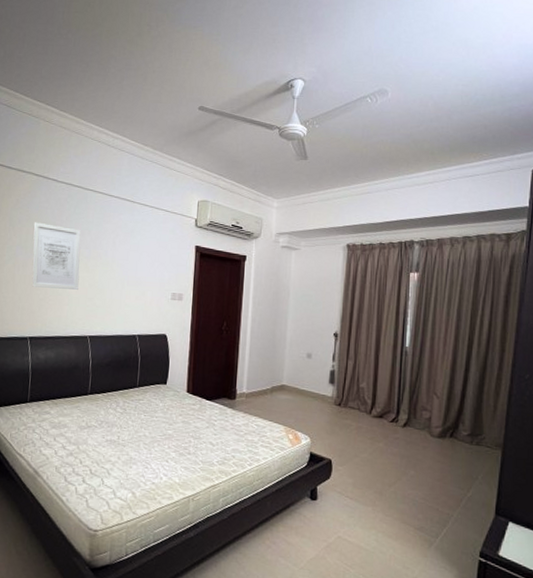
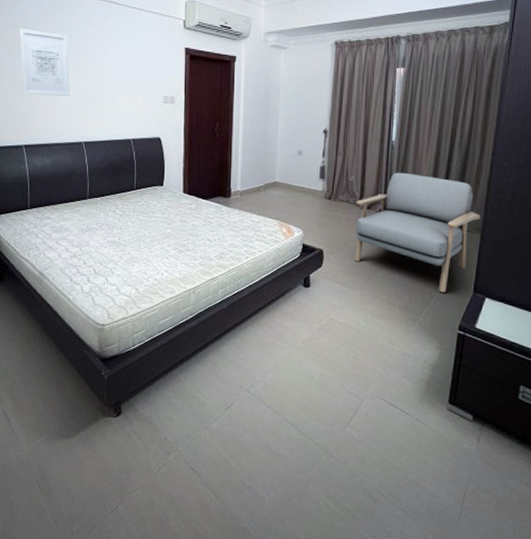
armchair: none [365,380,501,514] -> present [354,172,480,293]

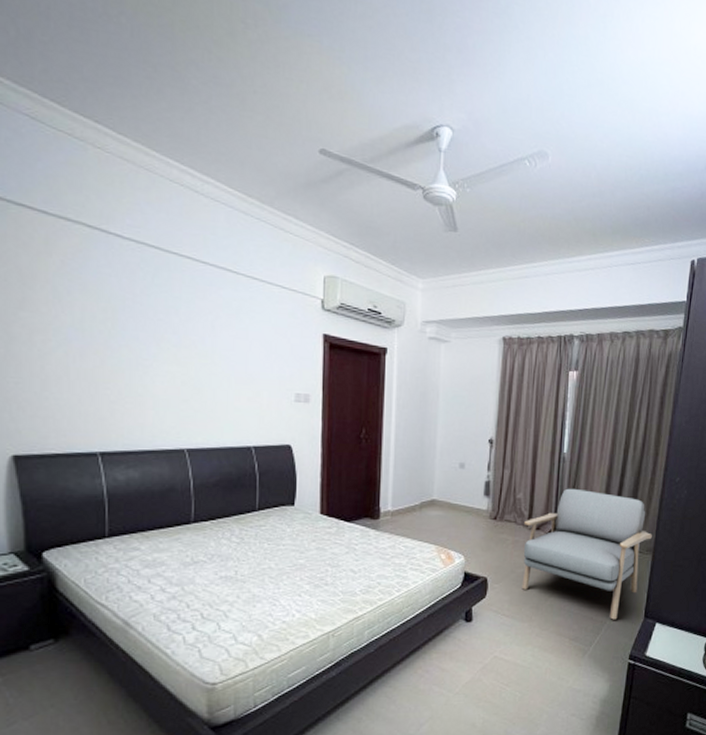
wall art: present [19,28,70,96] -> none [91,294,167,389]

